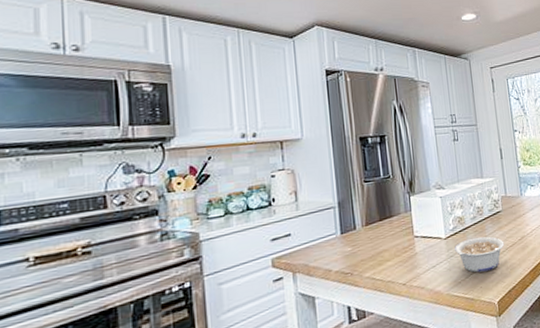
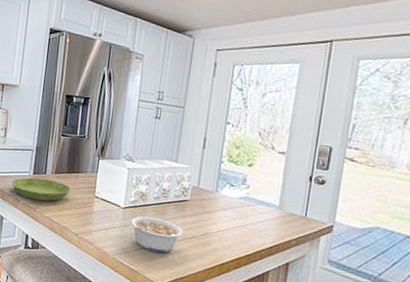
saucer: none [316,233,387,265] -> present [11,177,71,201]

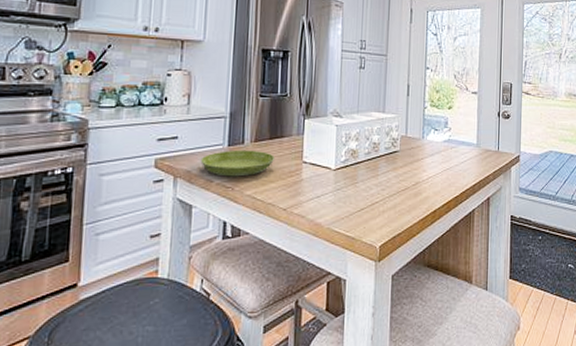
legume: present [130,215,184,253] -> none [343,174,397,212]

